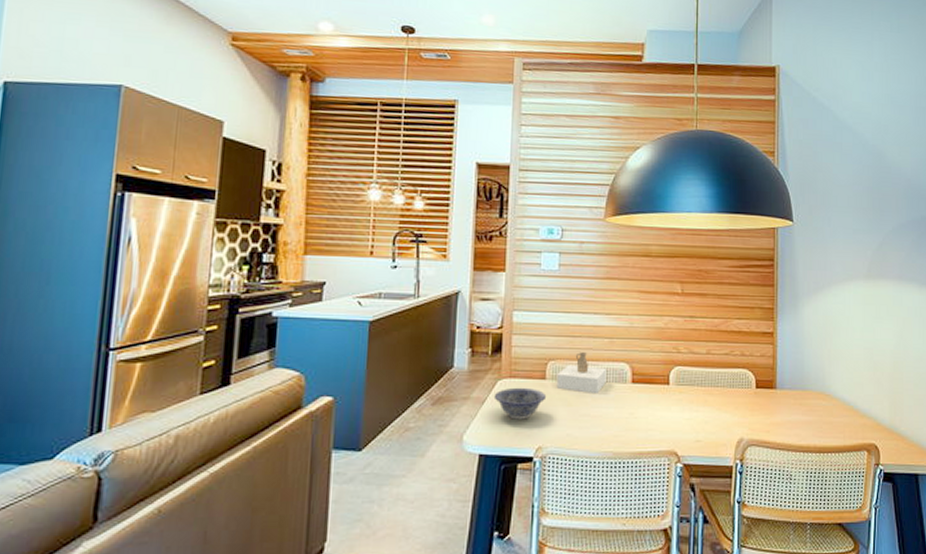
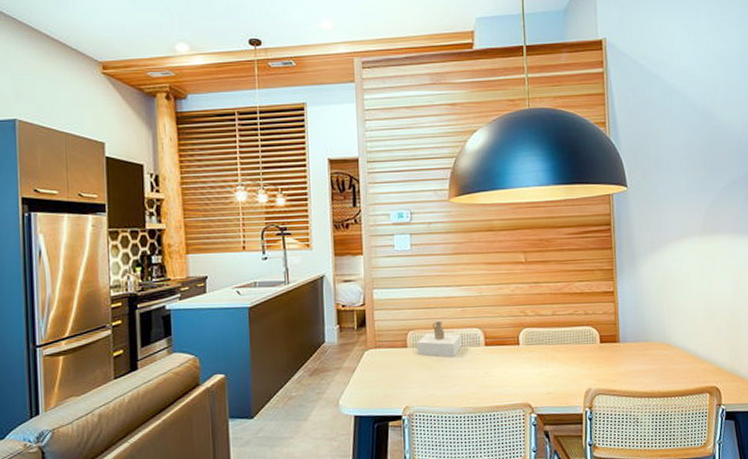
bowl: present [493,387,547,420] -> none [362,355,409,384]

